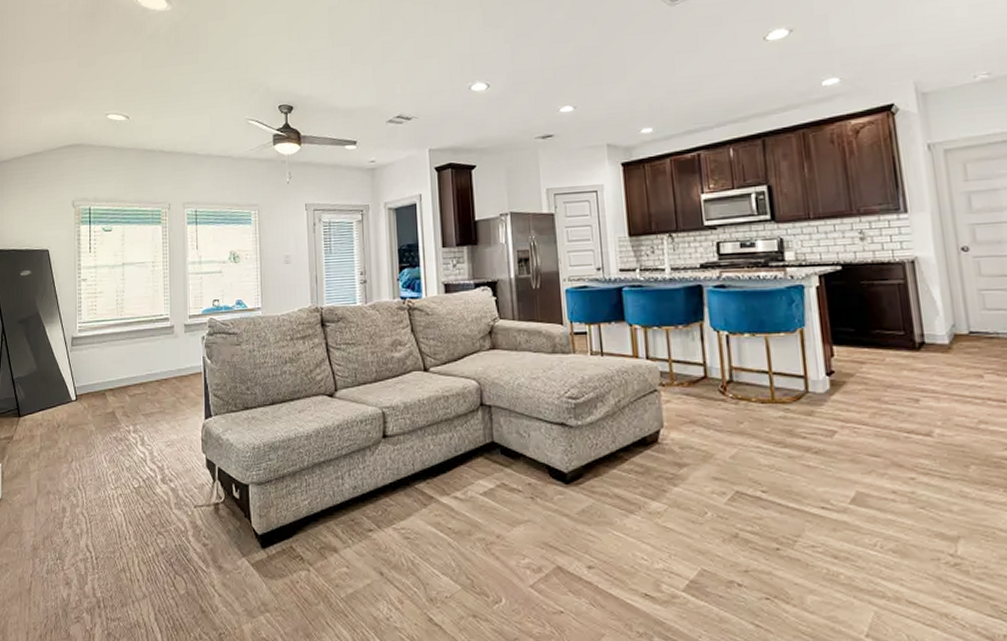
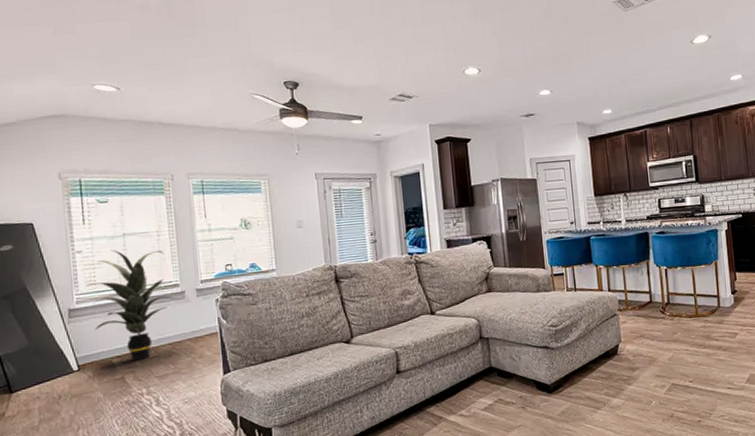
indoor plant: none [88,278,166,395] -> present [87,249,176,361]

